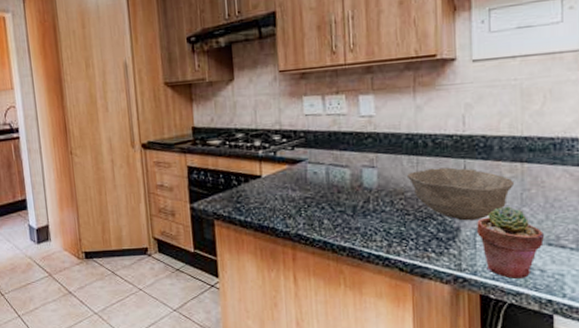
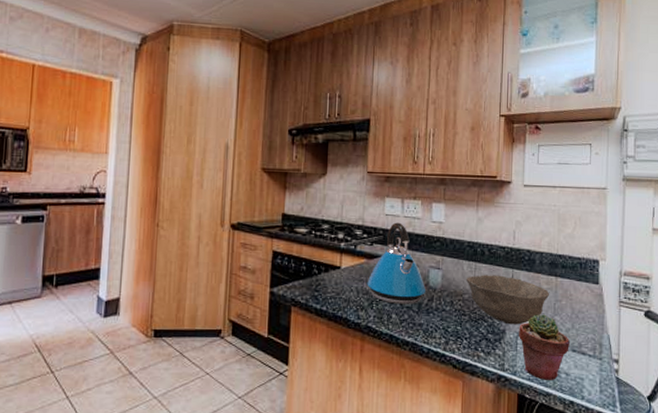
kettle: none [292,122,360,209] -> present [367,222,426,304]

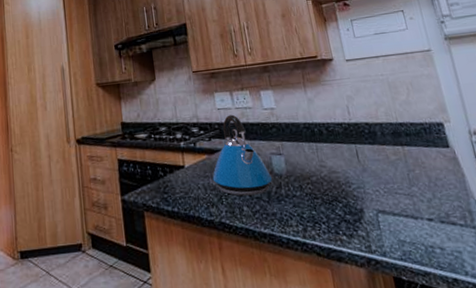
bowl: present [465,275,550,325] -> none [309,152,401,203]
potted succulent: present [519,314,570,380] -> none [376,186,437,258]

